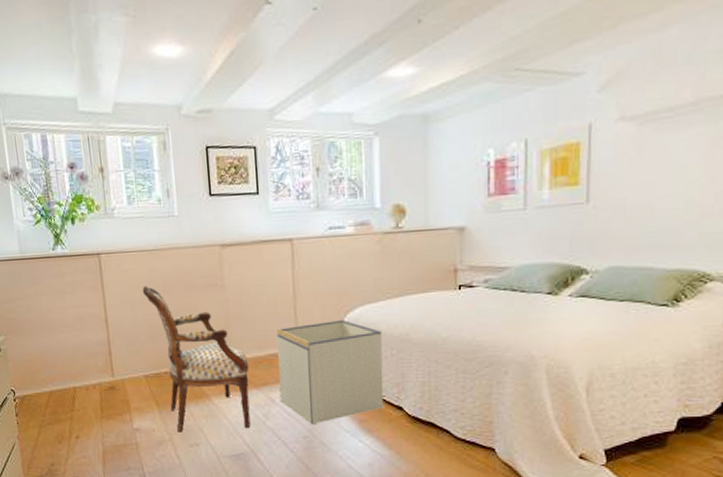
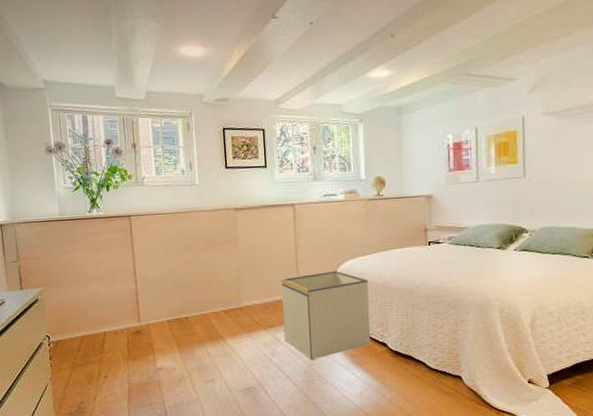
armchair: present [142,286,251,433] -> none [167,243,260,370]

